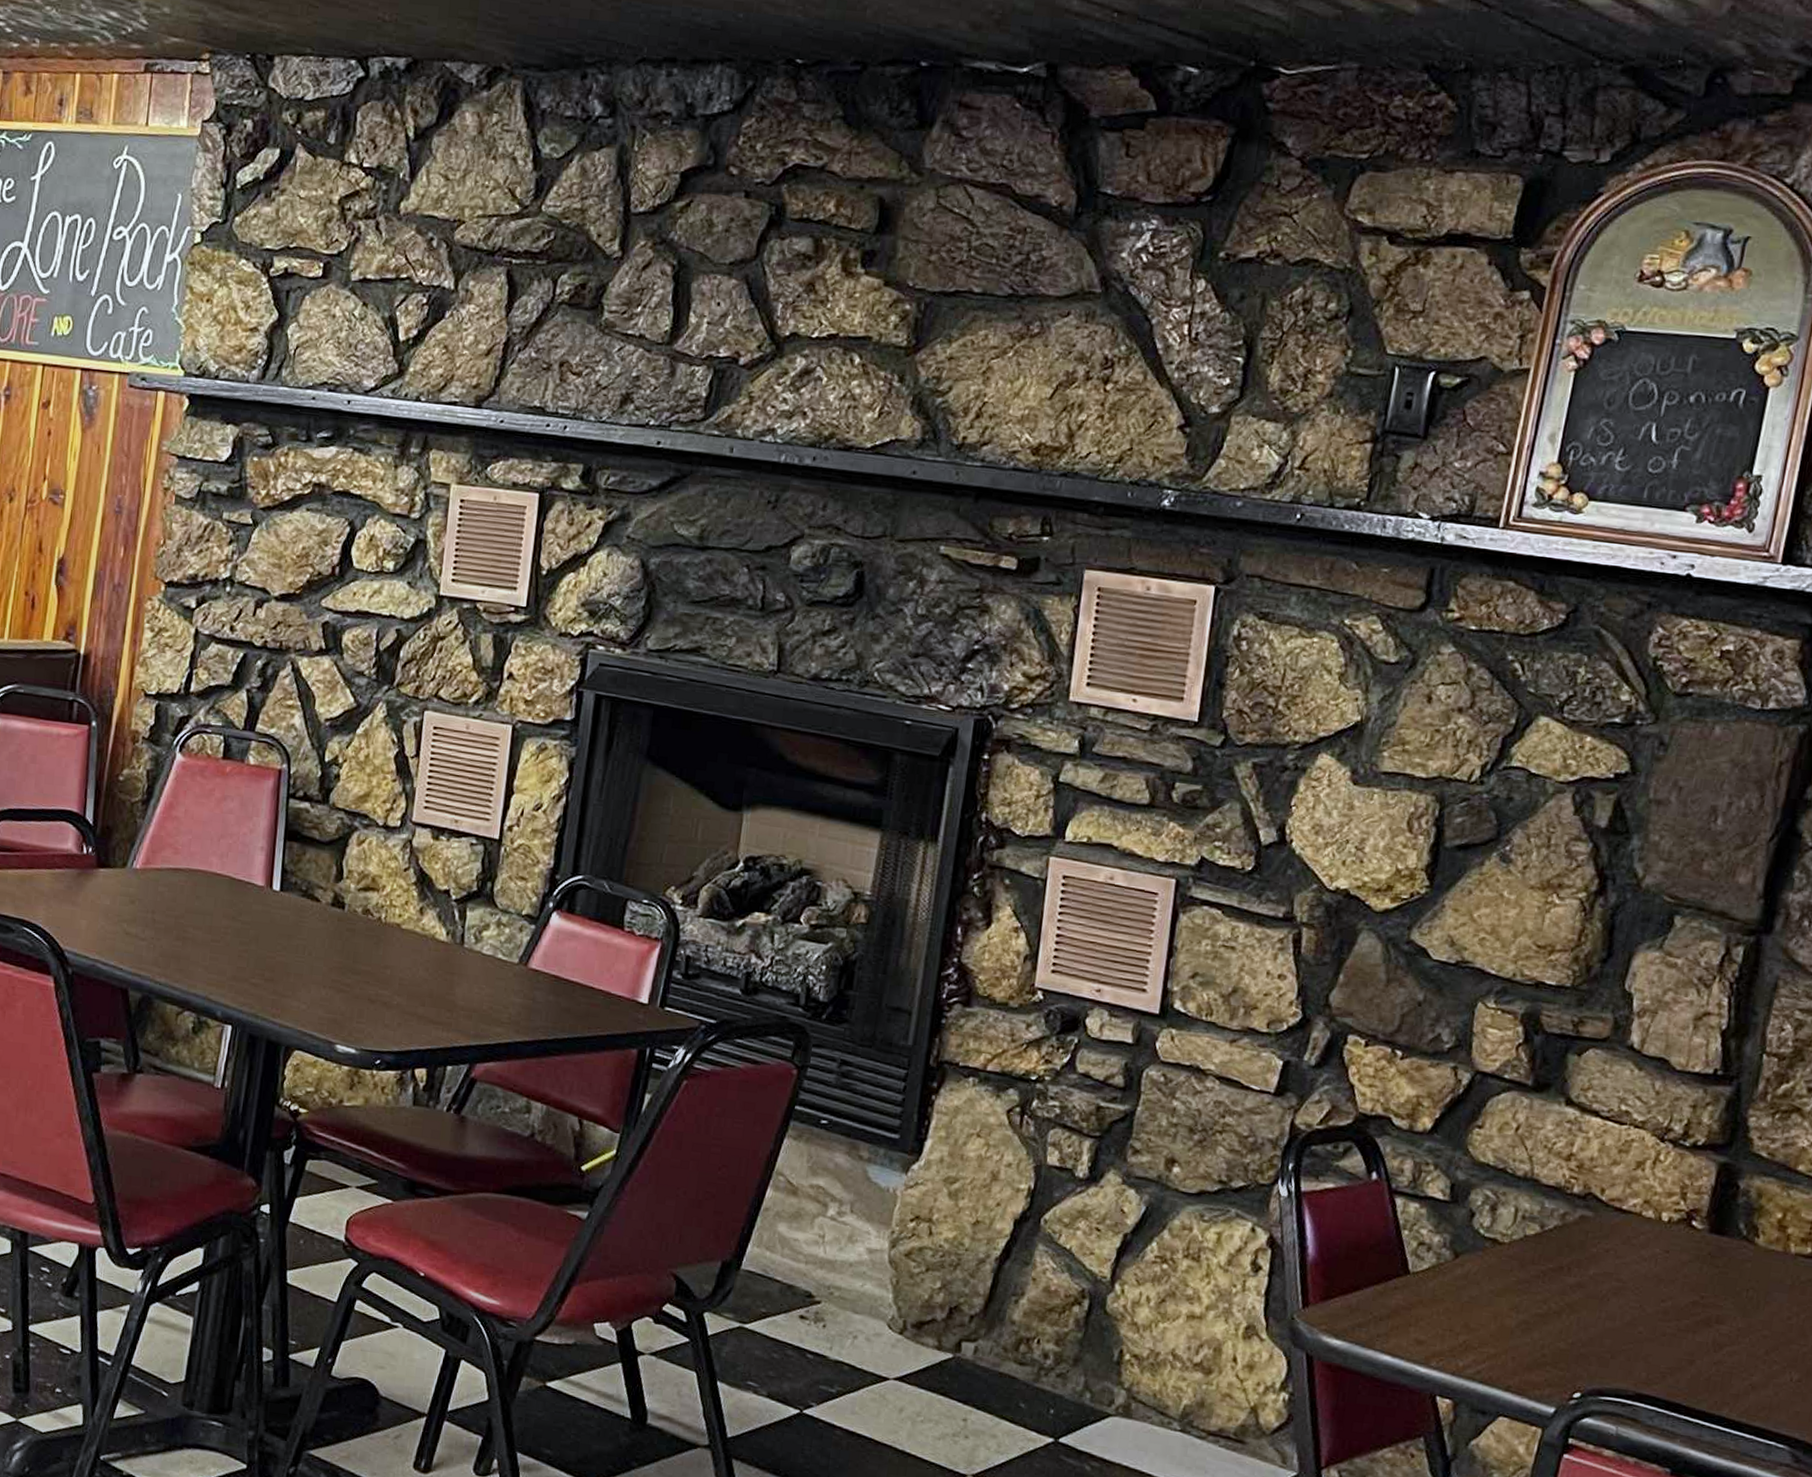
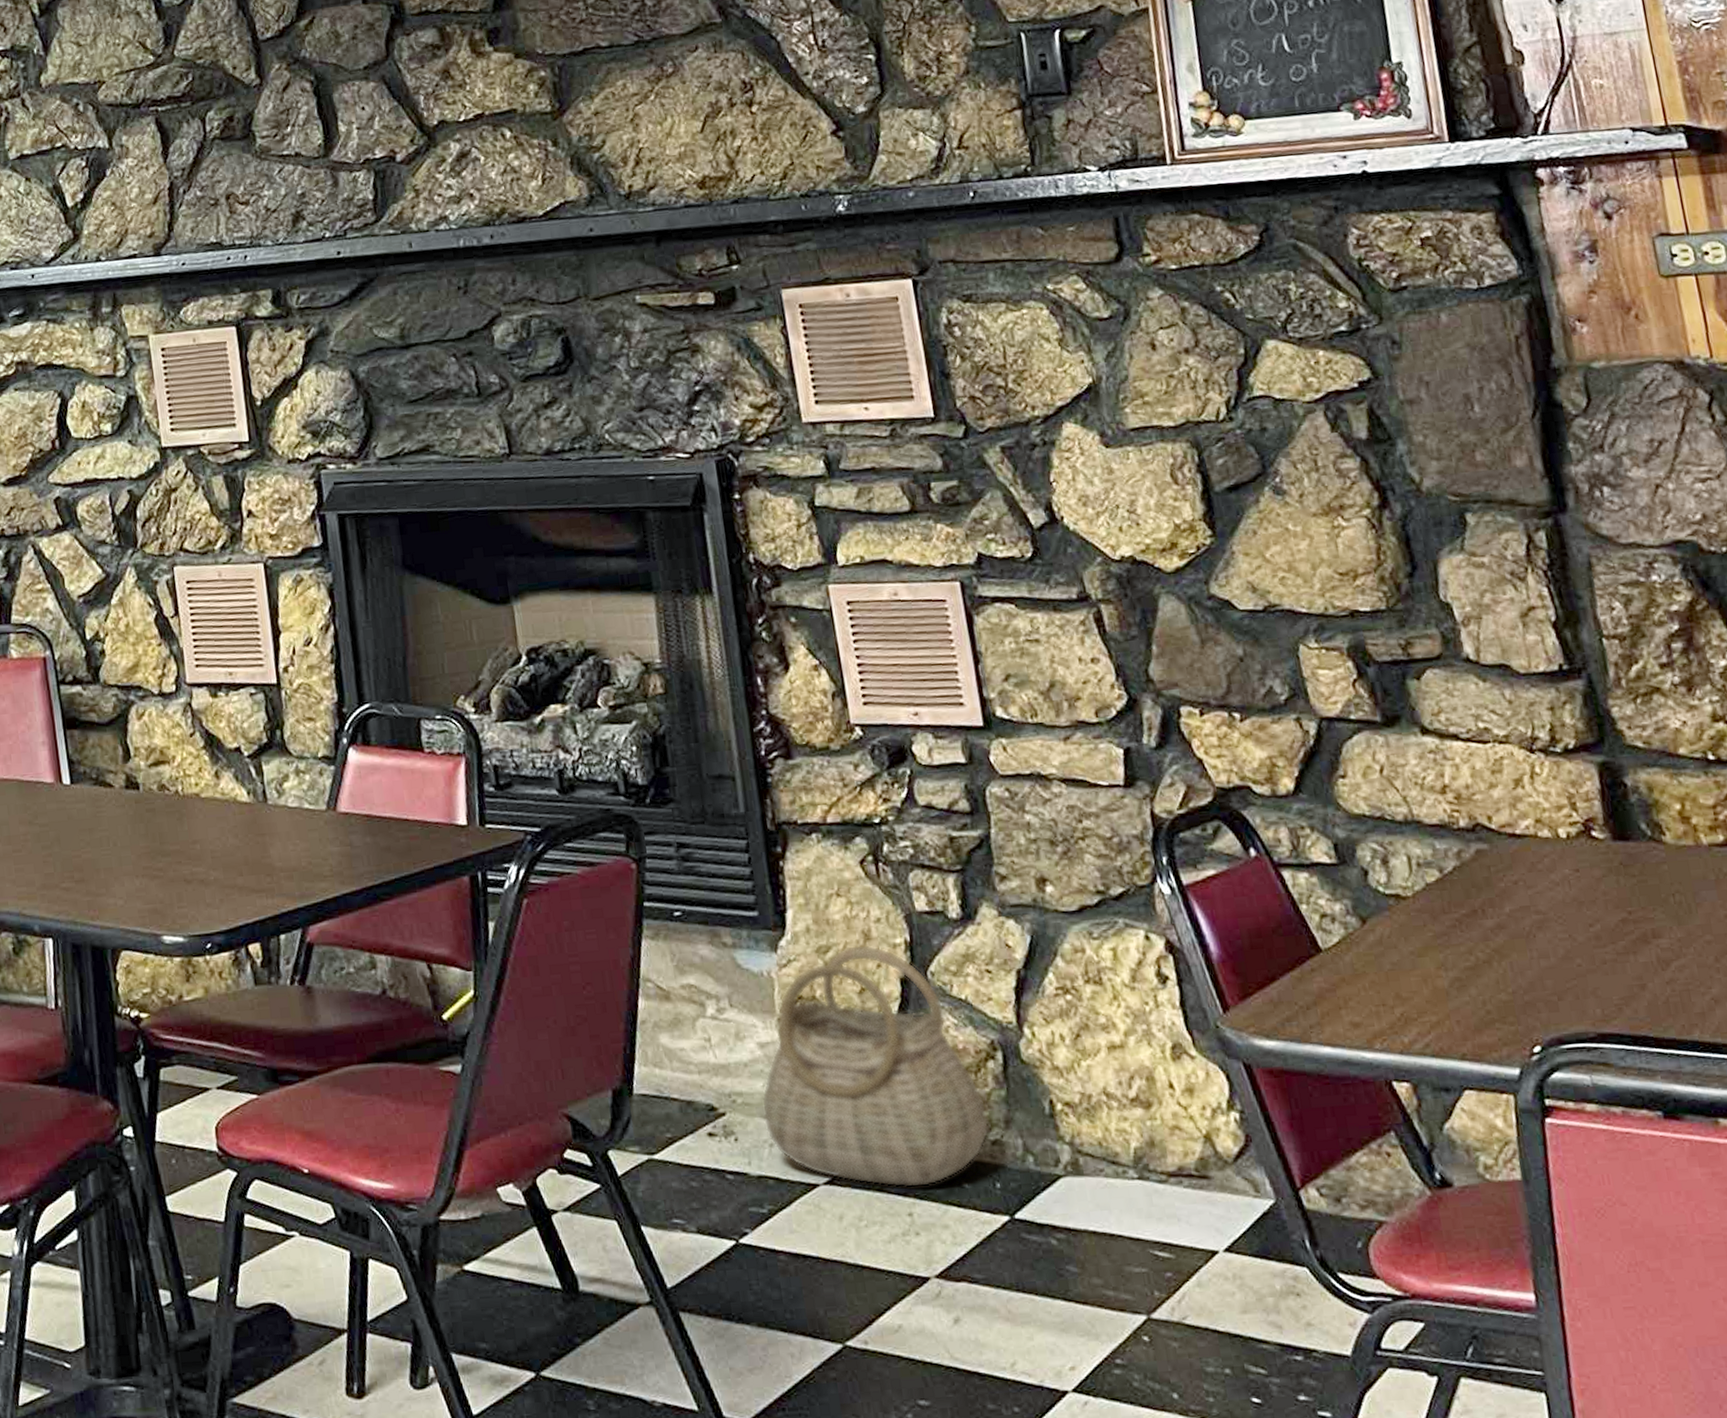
basket: none [853,1182,1062,1400] -> present [761,944,989,1188]

